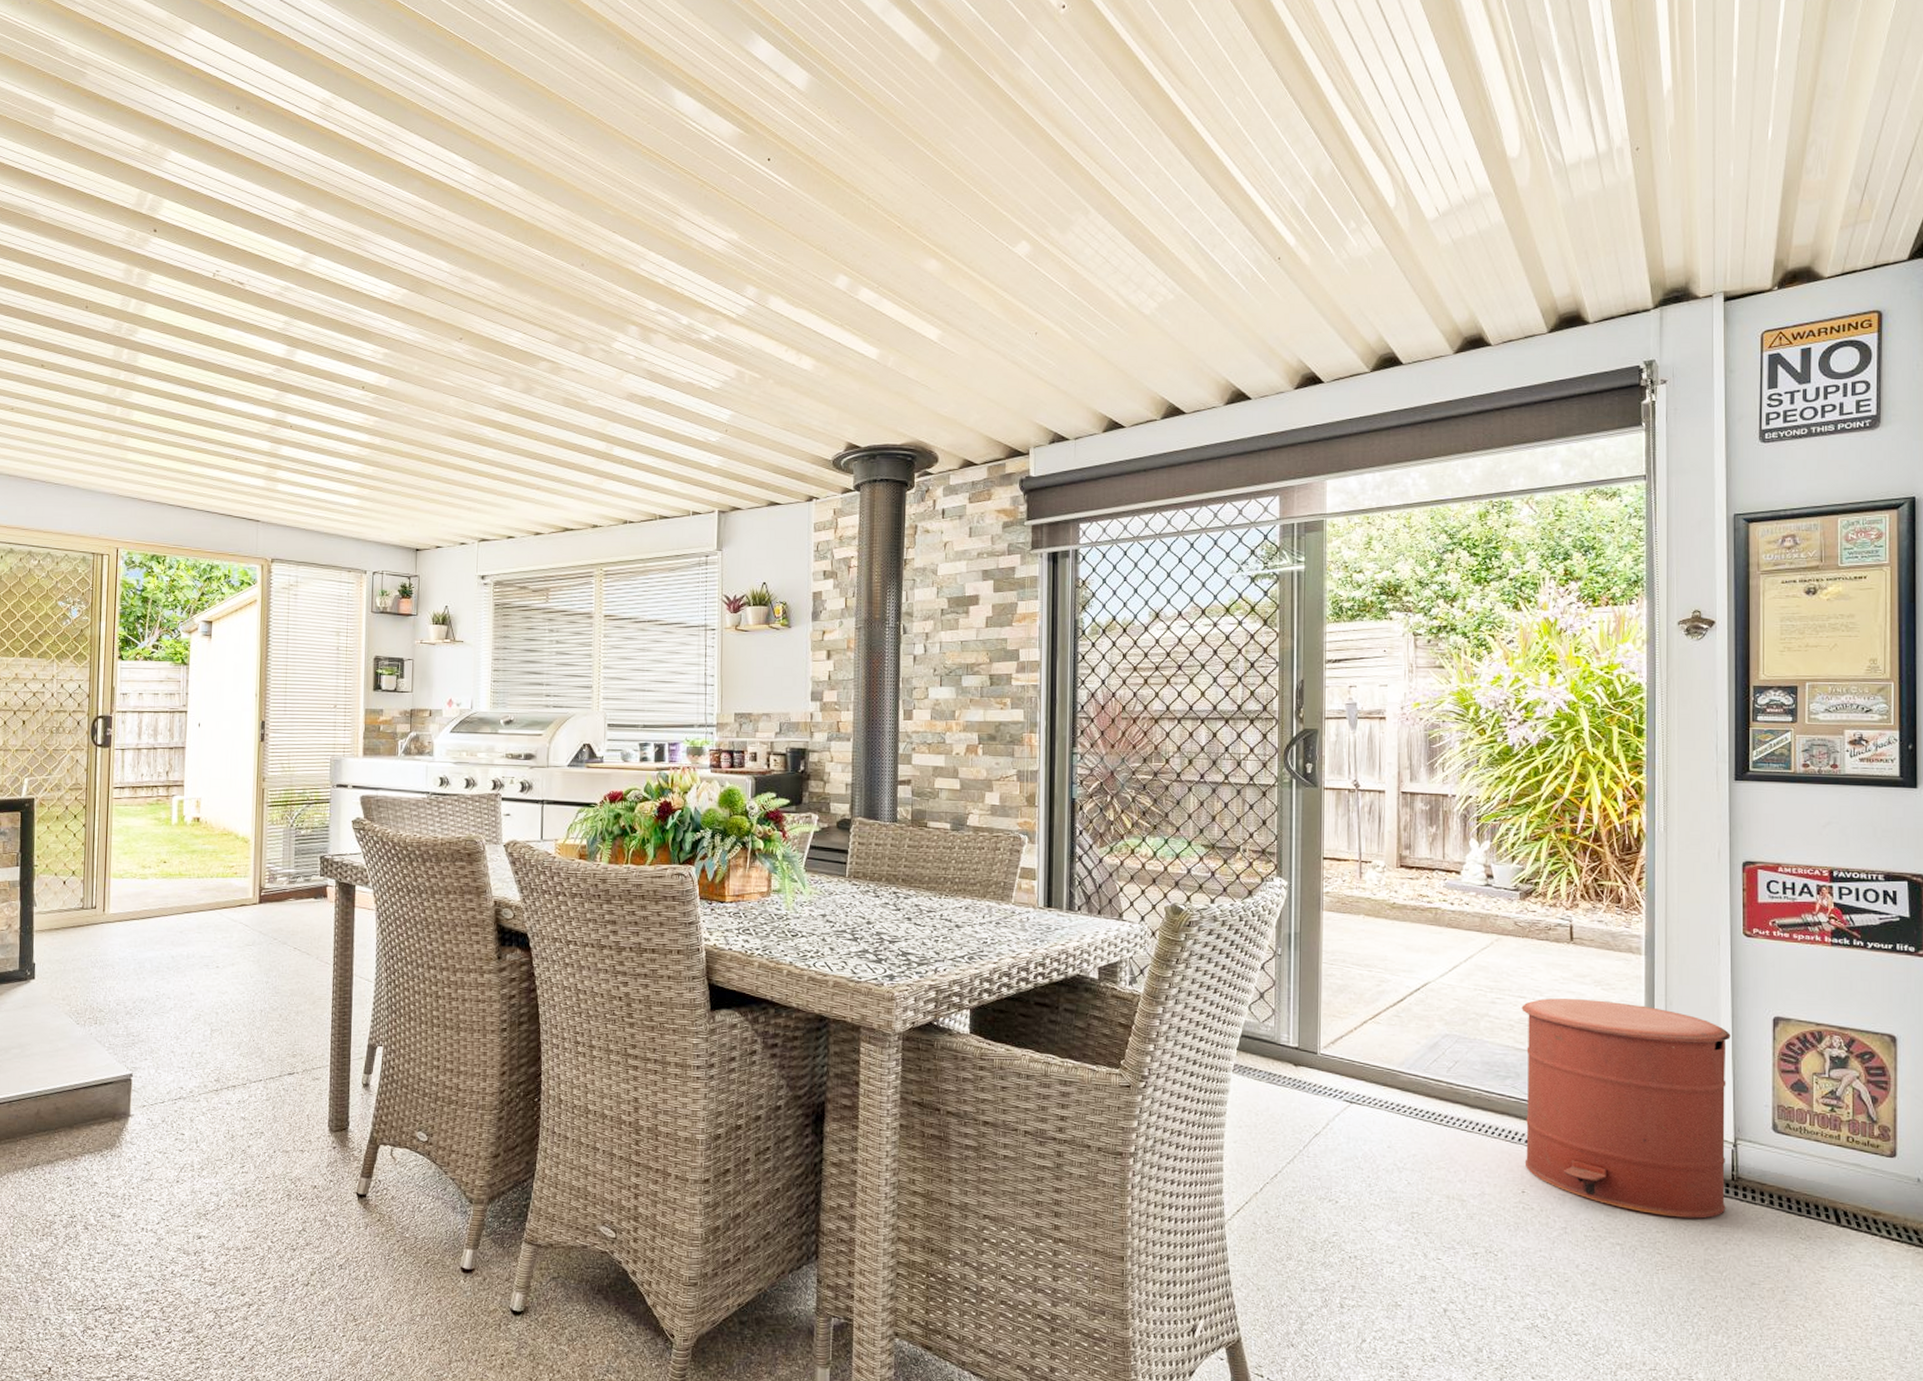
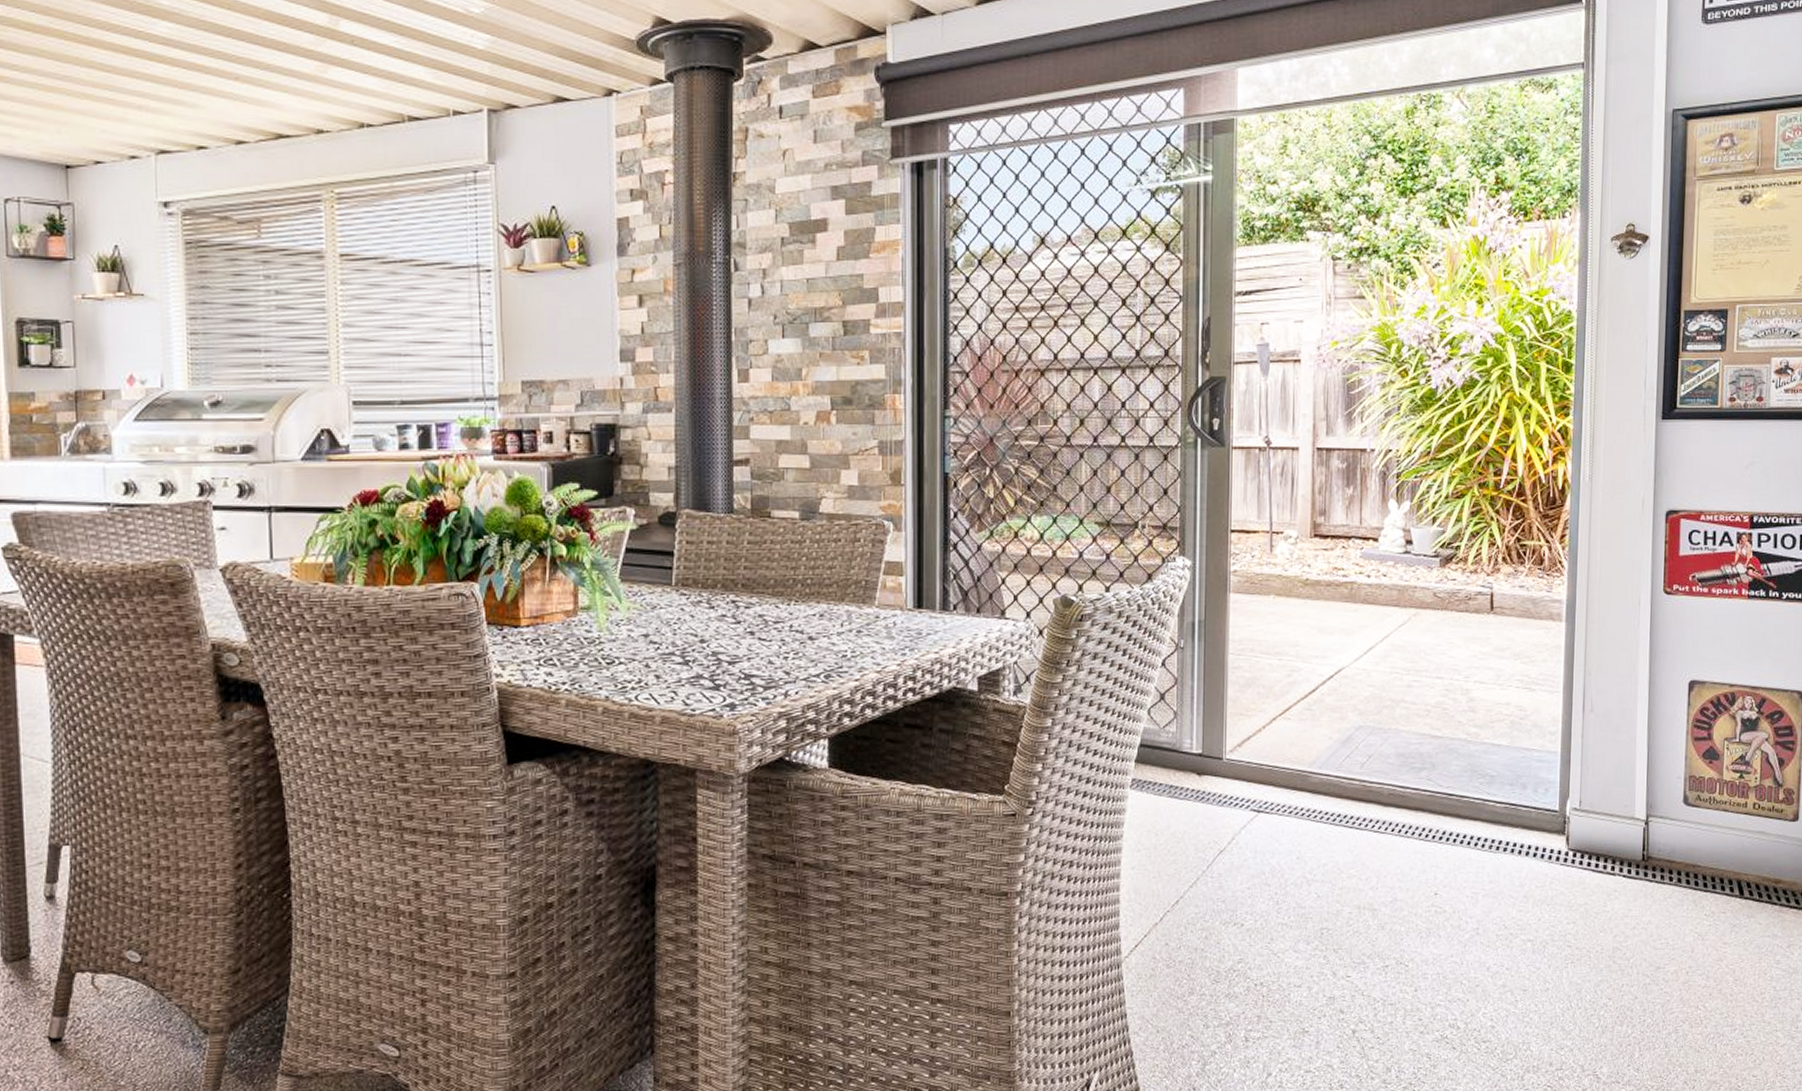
trash can: present [1521,998,1731,1219] -> none [1438,675,1647,906]

